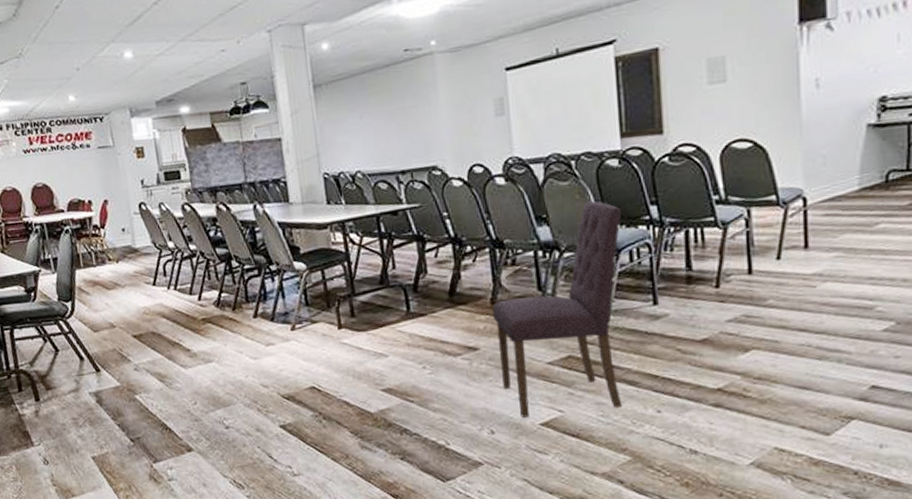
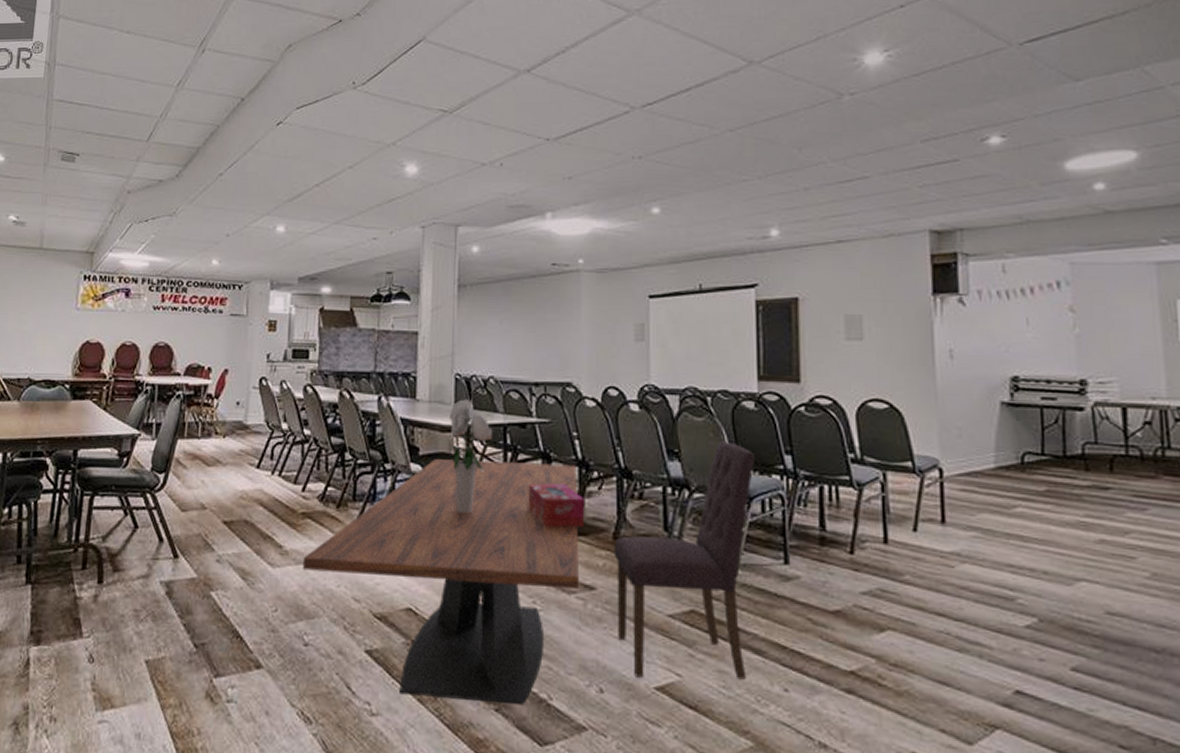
dining table: none [210,242,464,457] -> present [302,459,580,706]
bouquet: none [323,196,367,300] -> present [448,399,493,514]
tissue box: none [406,260,464,302] -> present [528,483,585,528]

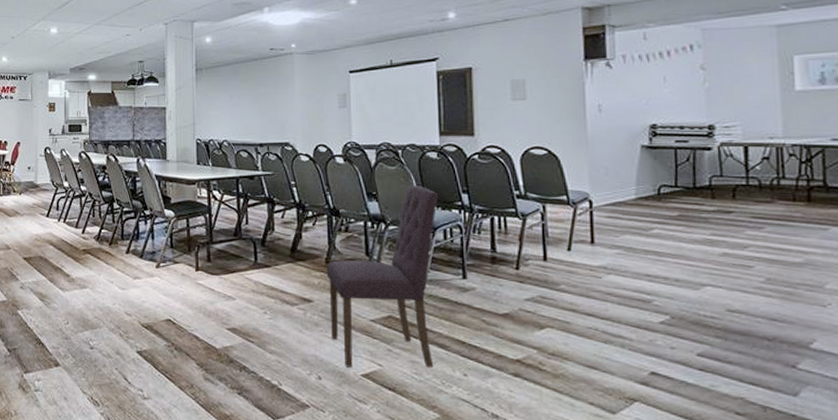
dining table: present [302,459,580,706] -> none [85,206,300,390]
bouquet: present [448,399,493,514] -> none [193,159,228,247]
tissue box: present [528,483,585,528] -> none [257,221,303,256]

